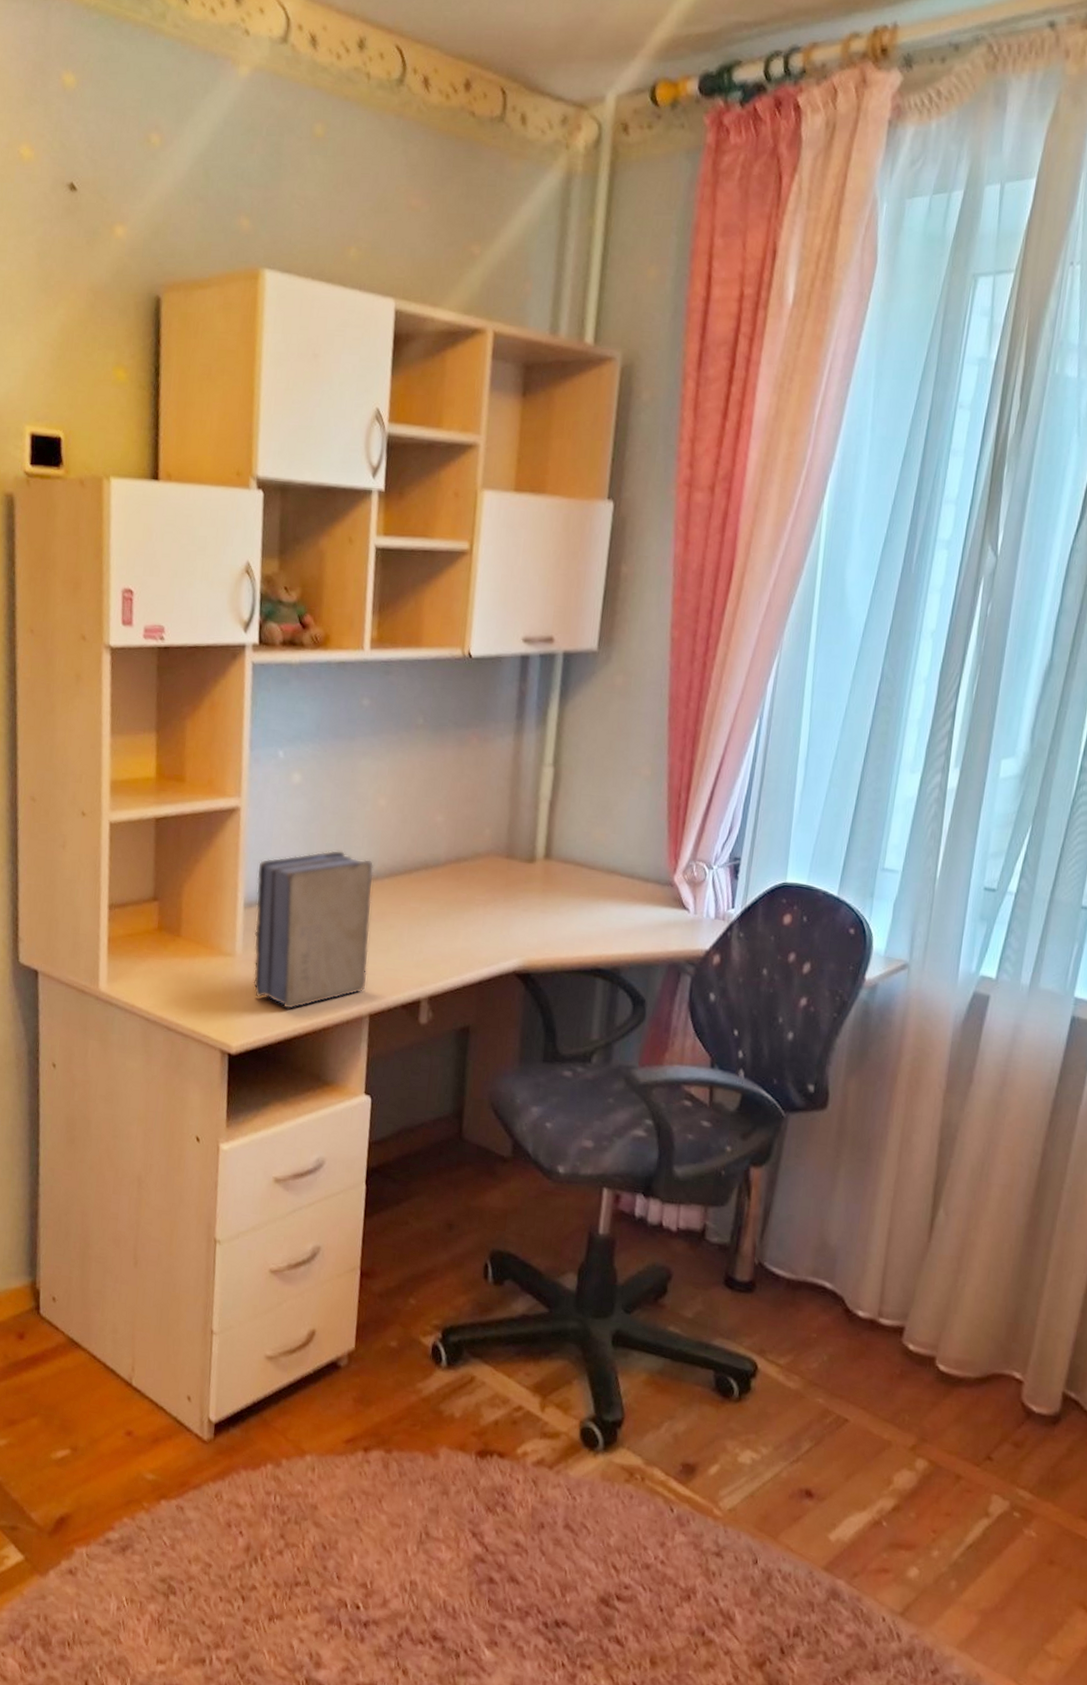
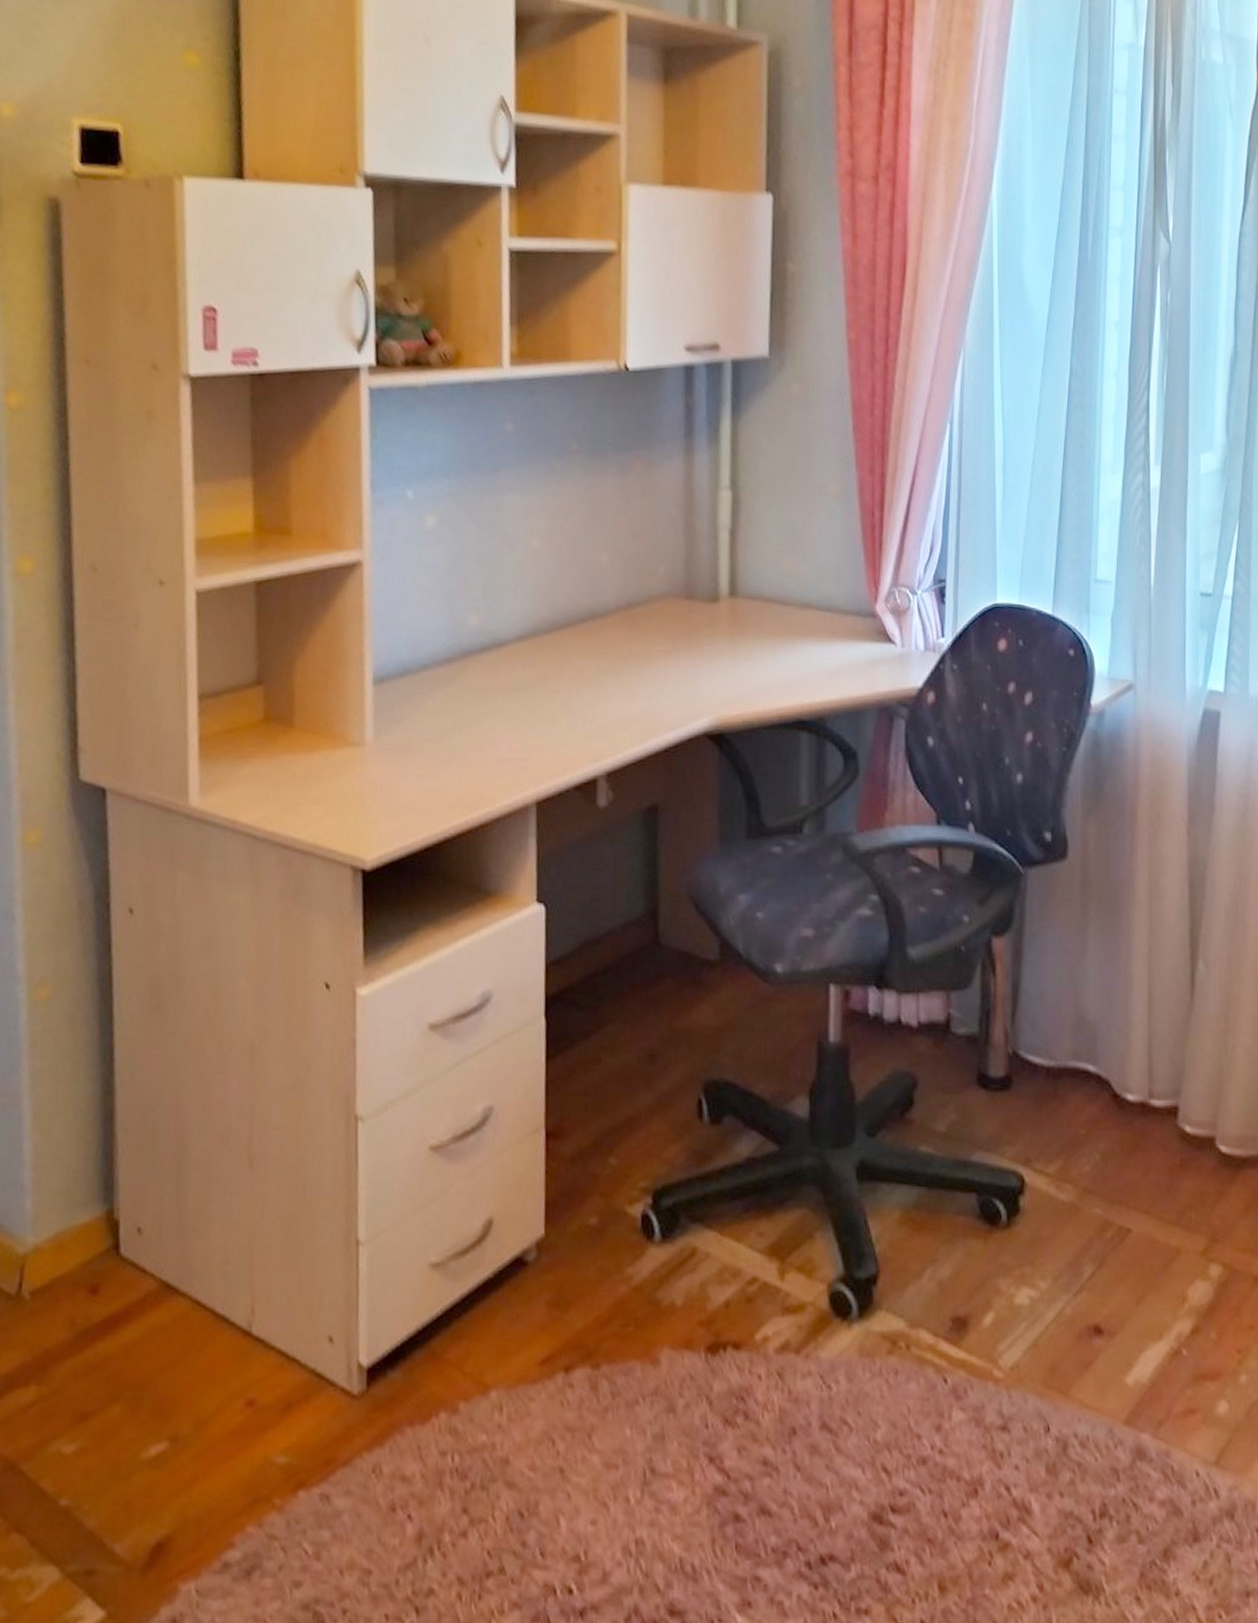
book: present [253,850,374,1010] -> none [387,604,532,806]

